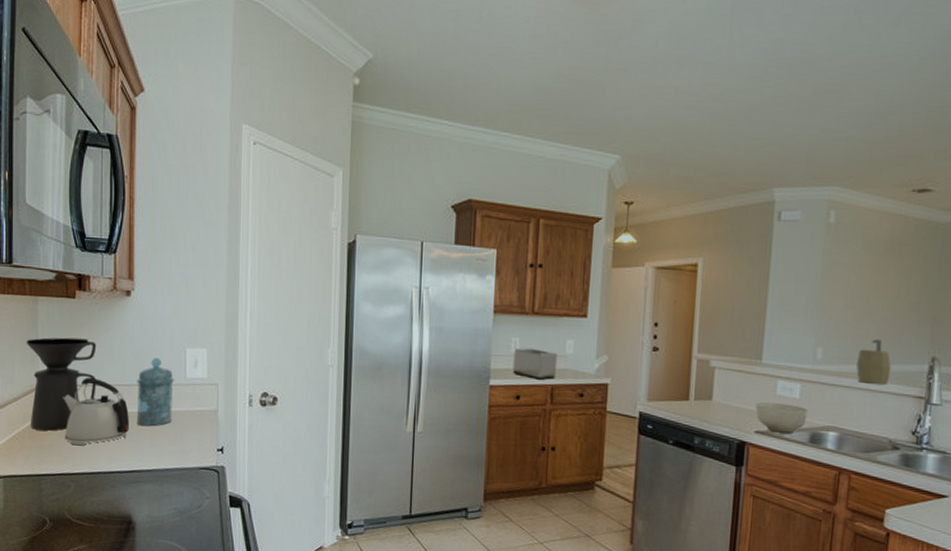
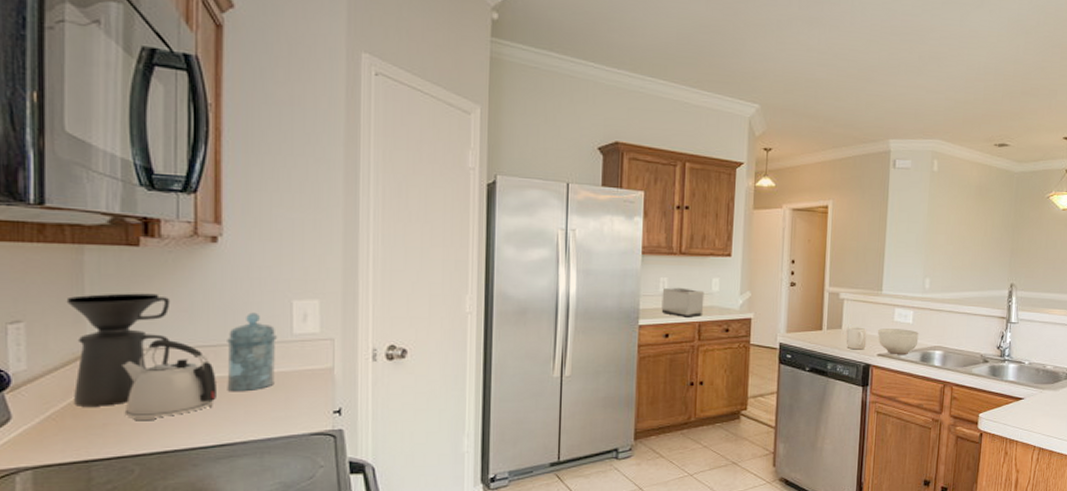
mug: none [716,398,743,425] -> present [846,327,867,350]
soap dispenser: present [856,339,891,386] -> none [955,270,982,309]

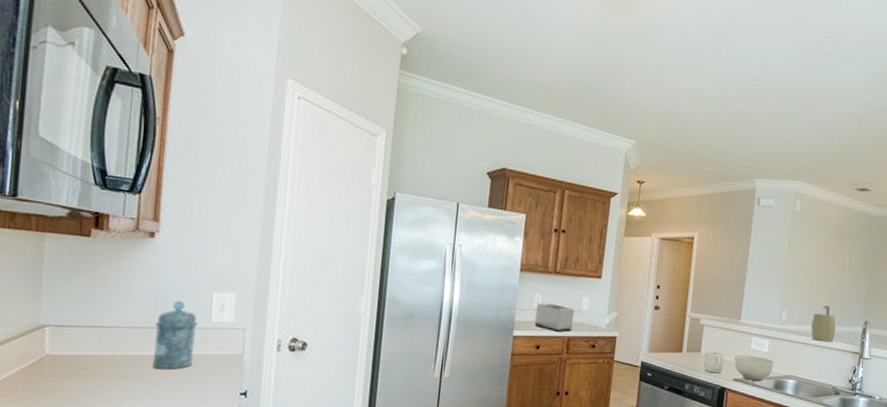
coffee maker: present [66,293,171,406] -> none [26,276,112,374]
kettle: present [122,338,216,421] -> none [66,318,144,390]
soap dispenser: none [955,270,982,309] -> present [811,305,836,343]

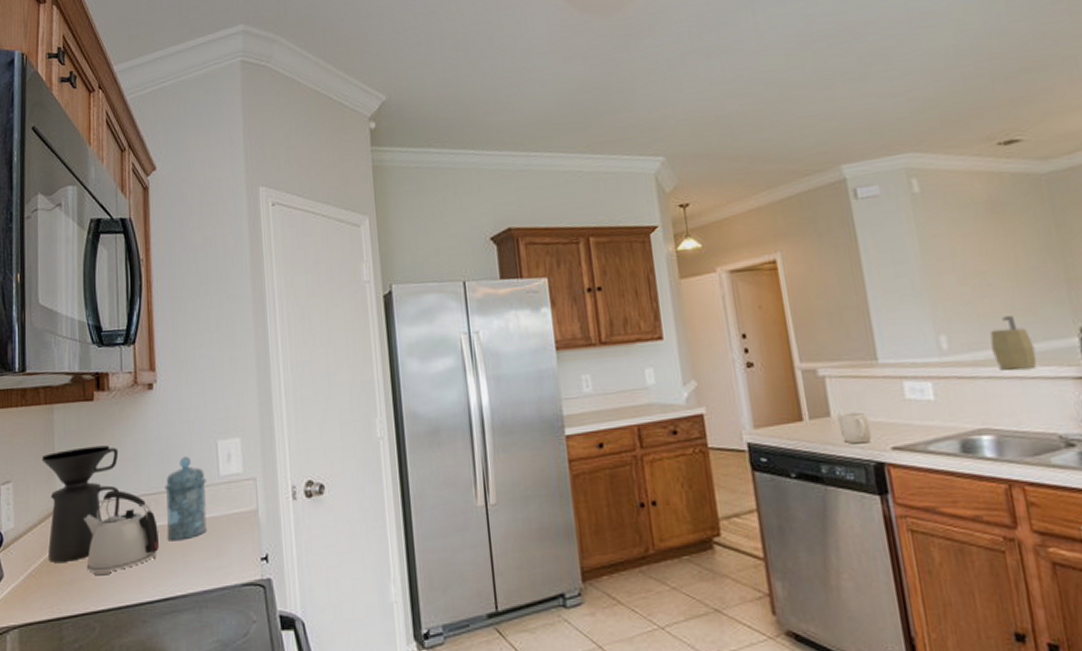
coffee maker: none [26,276,112,374] -> present [41,445,120,562]
kettle: none [66,318,144,390] -> present [83,490,159,576]
toaster: present [534,303,575,332] -> none [586,384,641,421]
bowl: present [734,355,774,381] -> none [883,408,951,446]

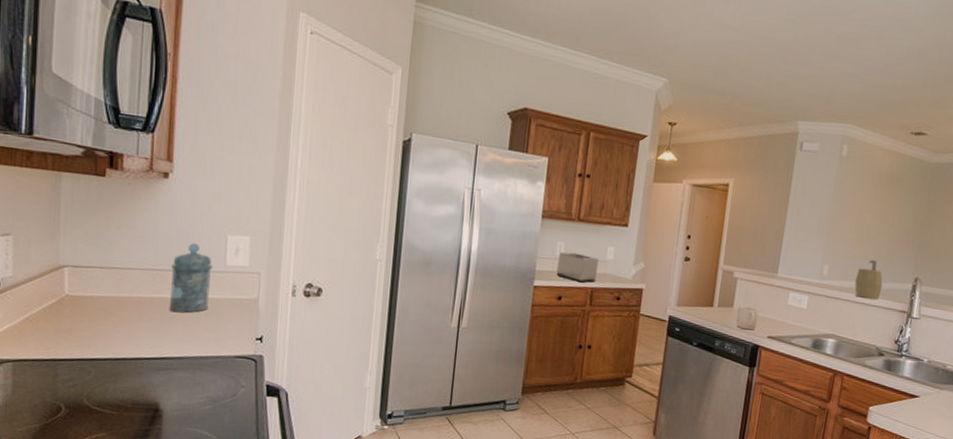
coffee maker: present [41,445,120,562] -> none [45,216,128,314]
kettle: present [83,490,159,576] -> none [86,259,161,331]
toaster: none [586,384,641,421] -> present [556,252,599,283]

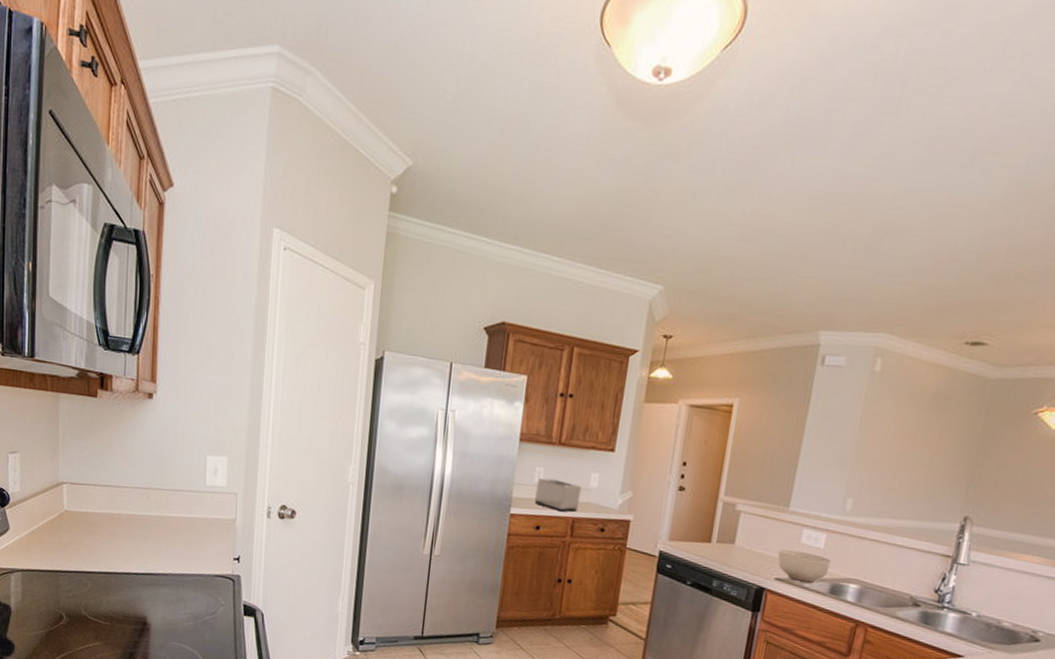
canister: present [169,243,214,313] -> none [154,462,194,531]
mug: present [736,306,759,331] -> none [737,543,766,571]
bowl: none [769,311,813,339] -> present [777,549,831,583]
soap dispenser: present [854,260,883,300] -> none [885,494,922,542]

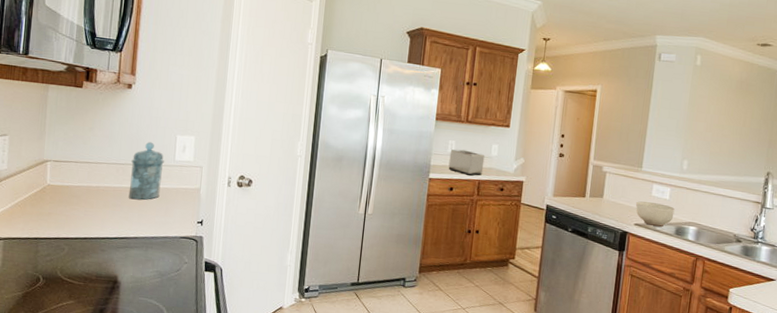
canister: none [154,462,194,531] -> present [128,142,165,200]

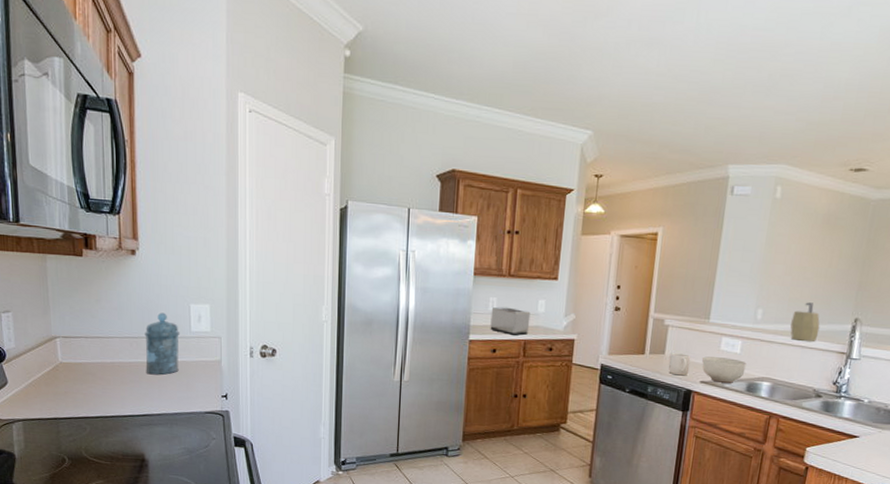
mug: none [606,196,626,219] -> present [668,353,691,376]
soap dispenser: none [712,156,738,192] -> present [790,302,820,343]

